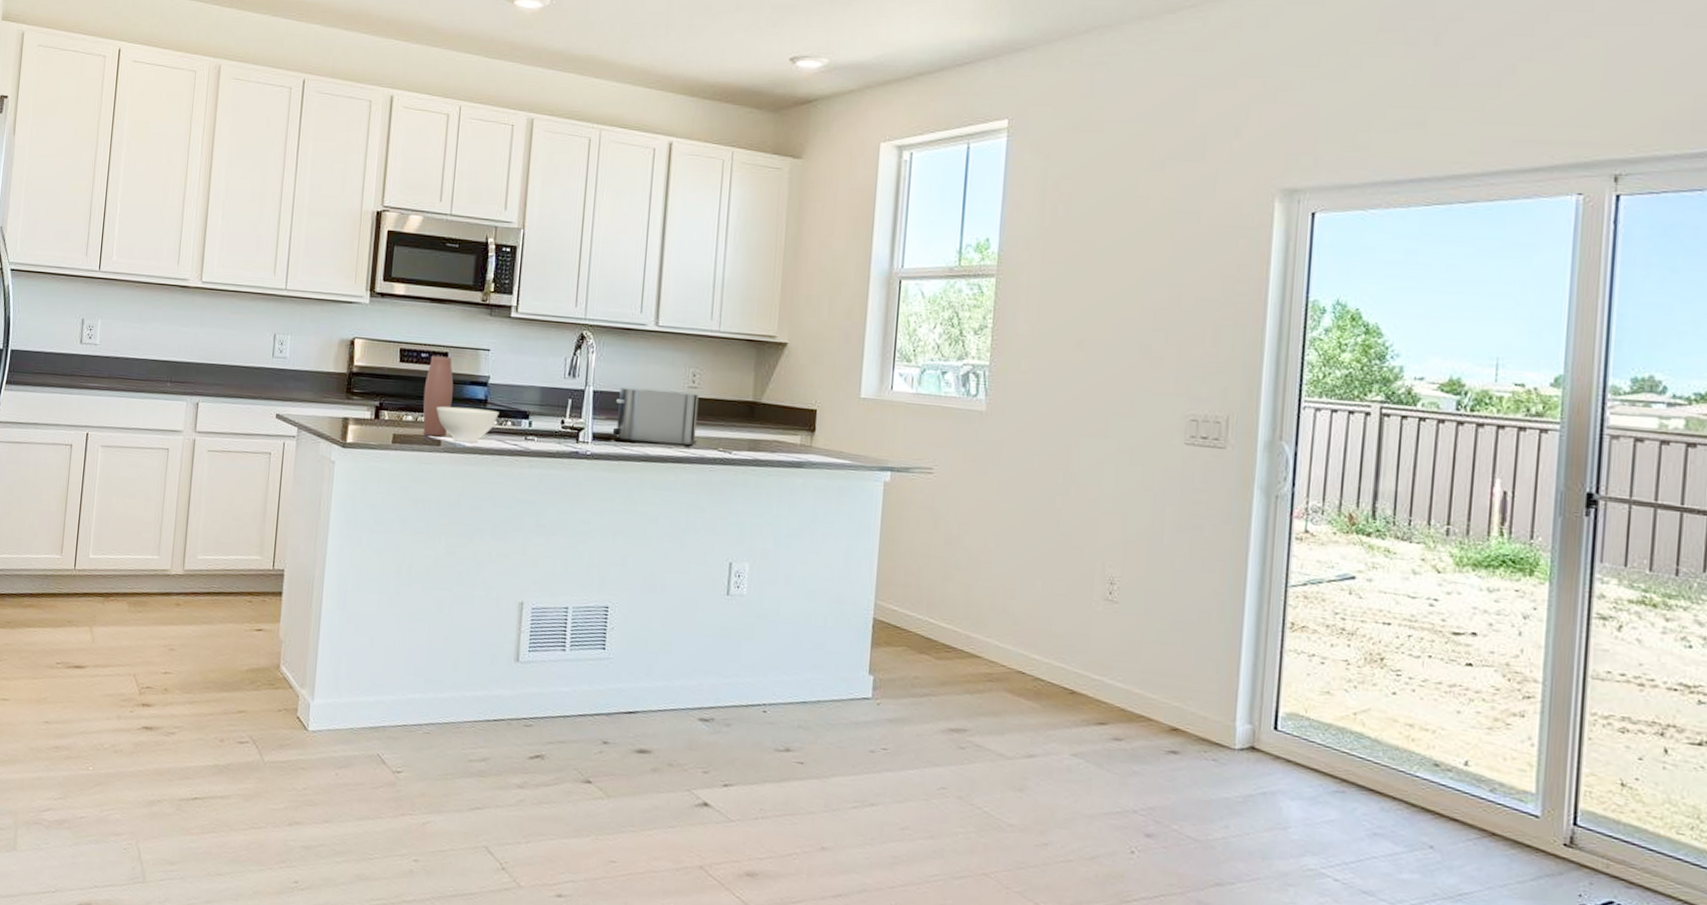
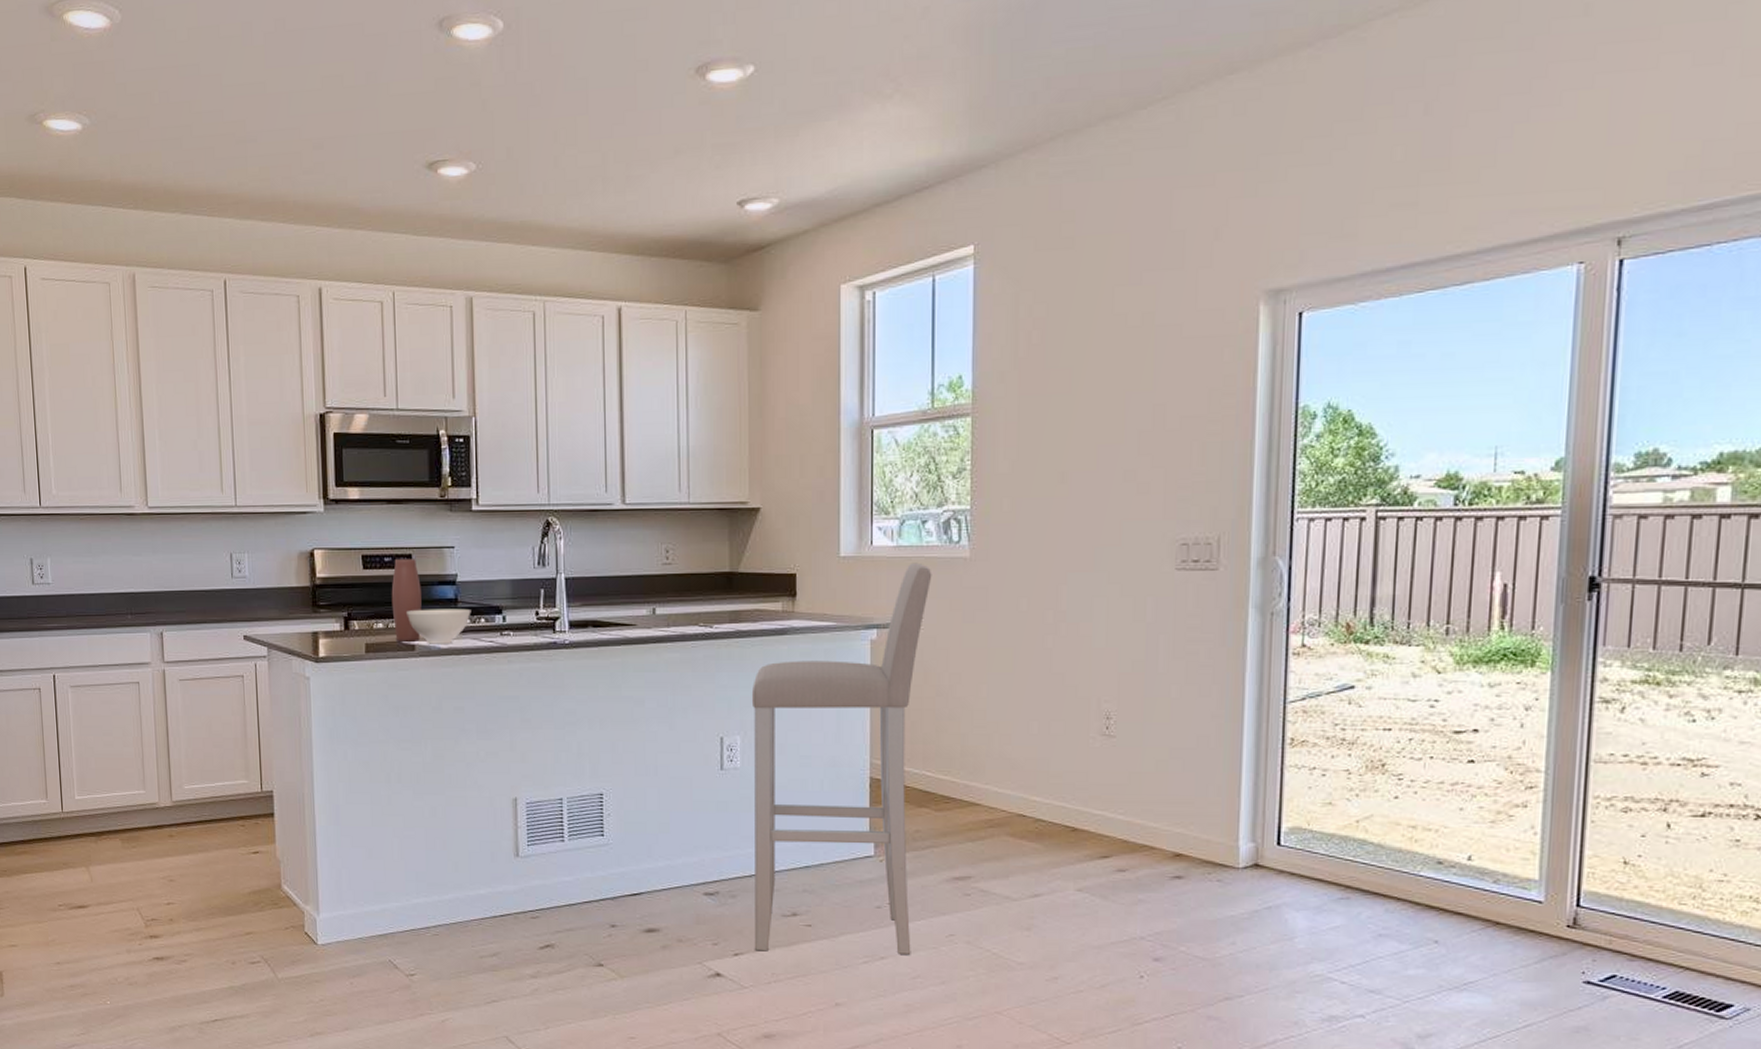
toaster: present [612,387,699,449] -> none [589,569,675,627]
bar stool: none [745,411,949,804] -> present [751,562,932,955]

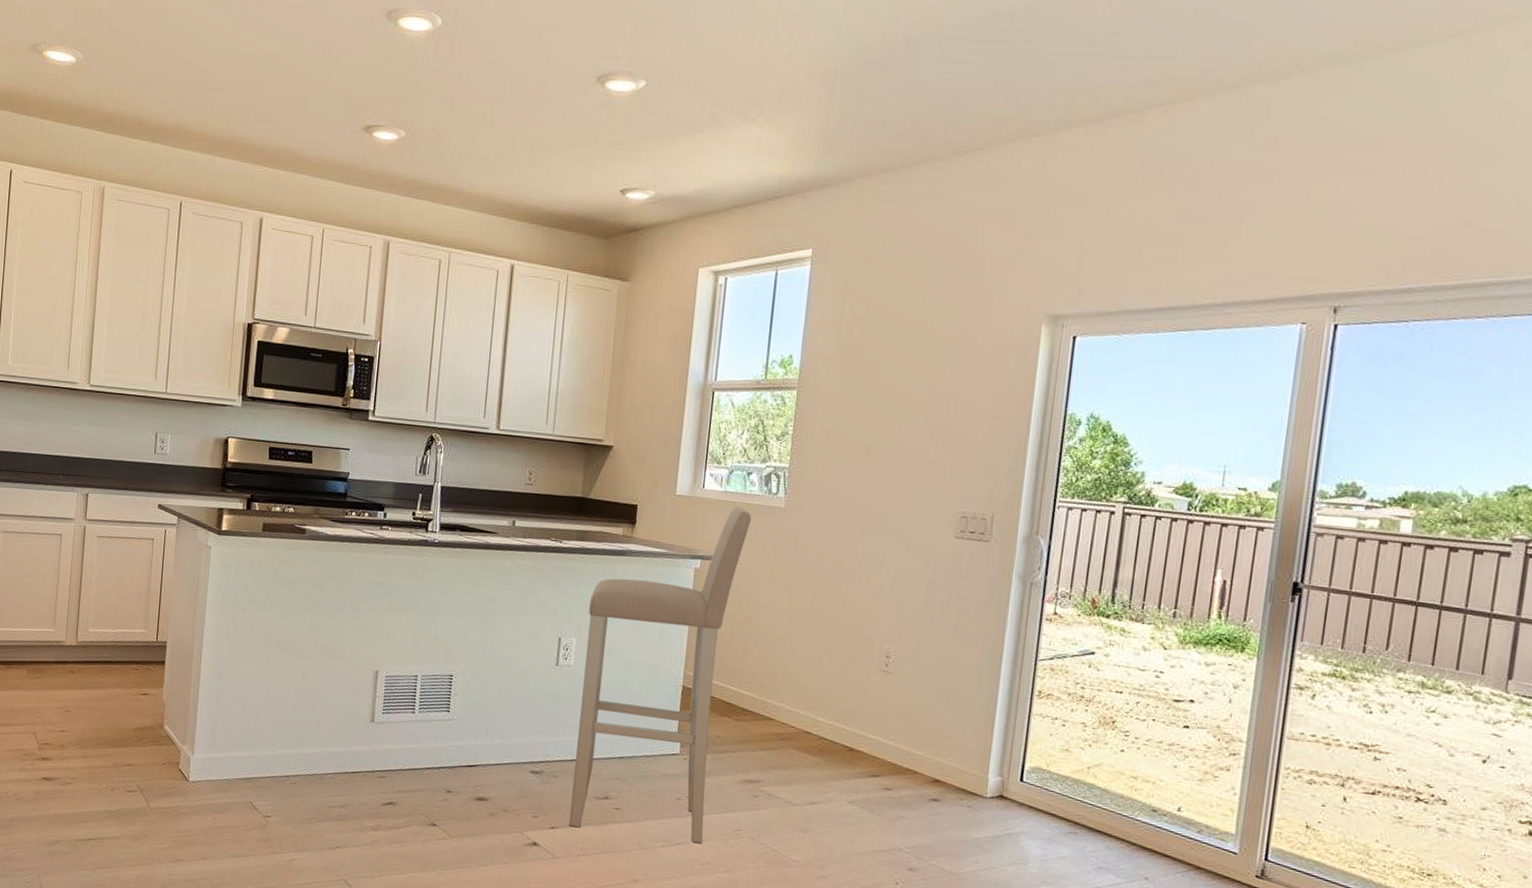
vase: present [391,559,422,642] -> none [289,454,317,526]
bowl: present [407,608,471,644] -> none [302,499,358,532]

